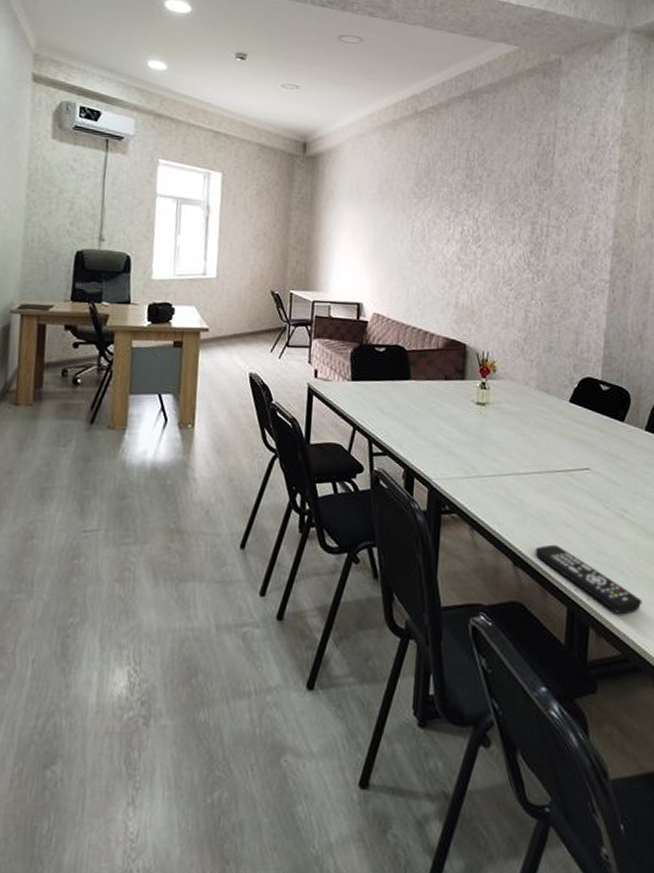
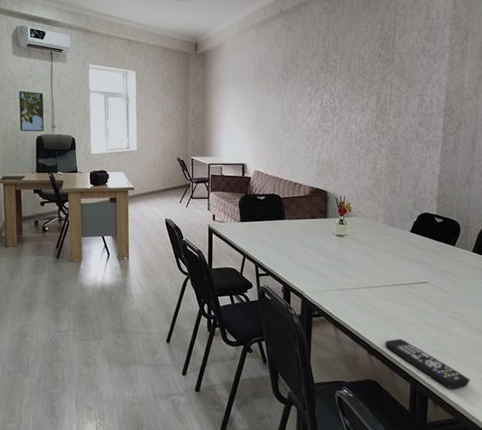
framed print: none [52,187,91,245] -> present [19,90,45,131]

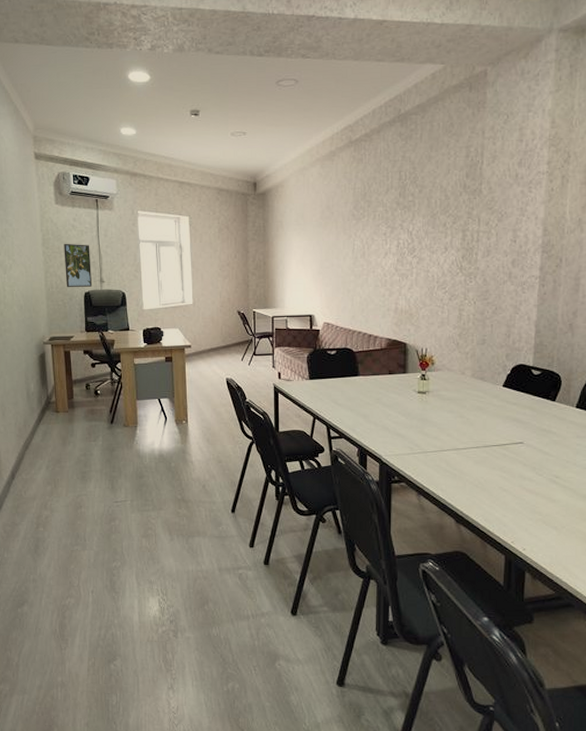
remote control: present [385,338,470,390] -> none [475,506,574,562]

